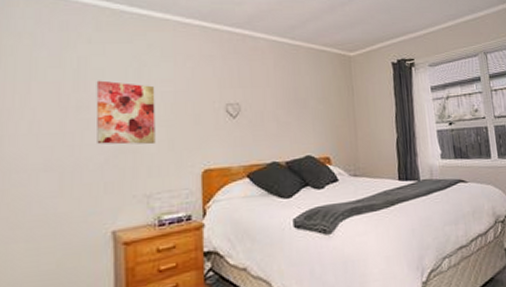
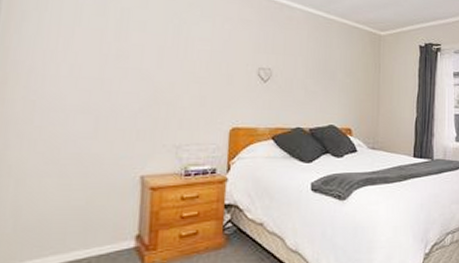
wall art: present [96,80,156,145] -> none [133,32,193,99]

